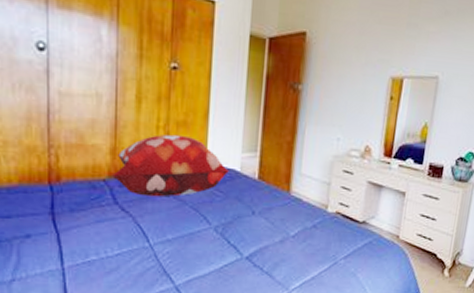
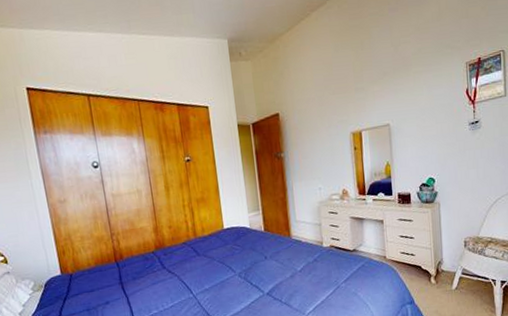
decorative pillow: present [112,134,231,197] -> none [158,208,243,259]

